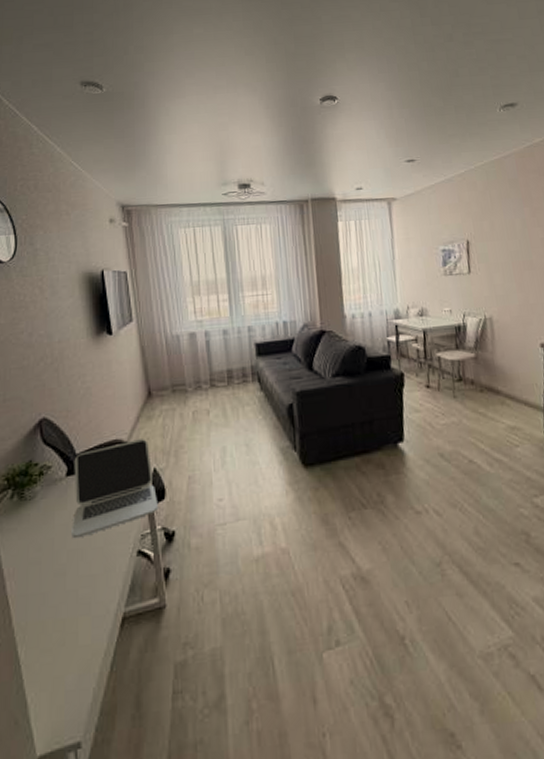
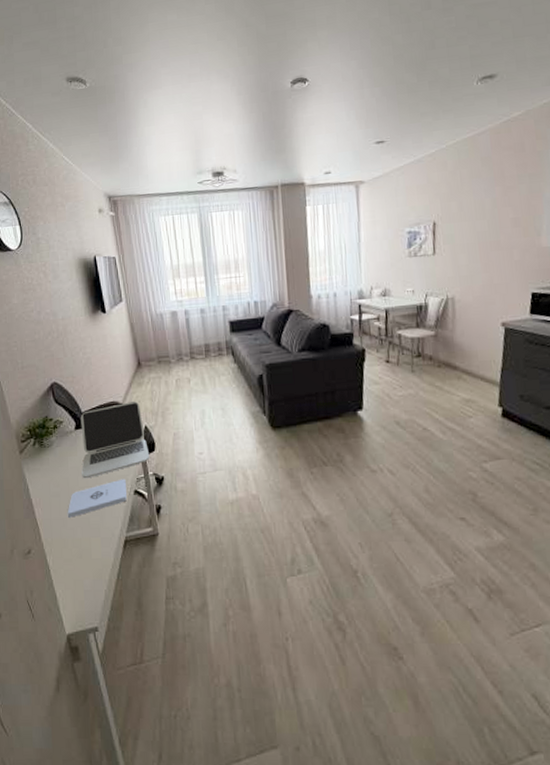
notepad: none [49,536,127,592] -> present [67,479,127,518]

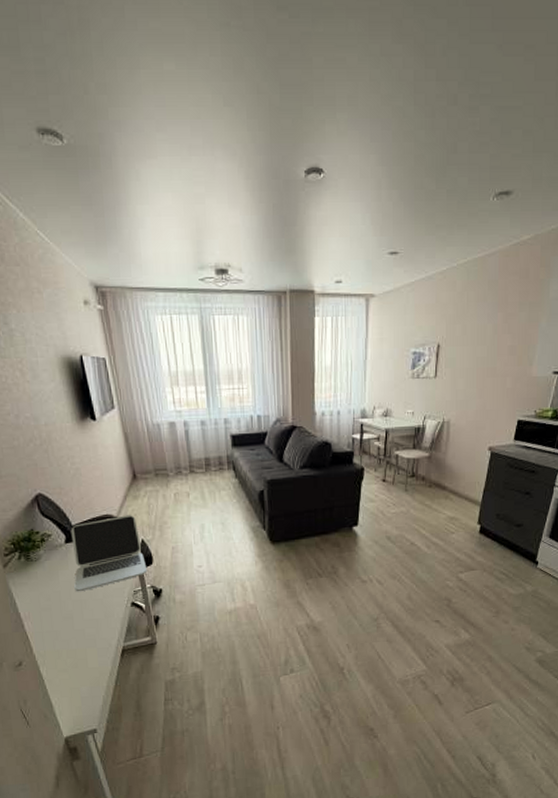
notepad: present [67,479,127,518] -> none [60,591,124,630]

